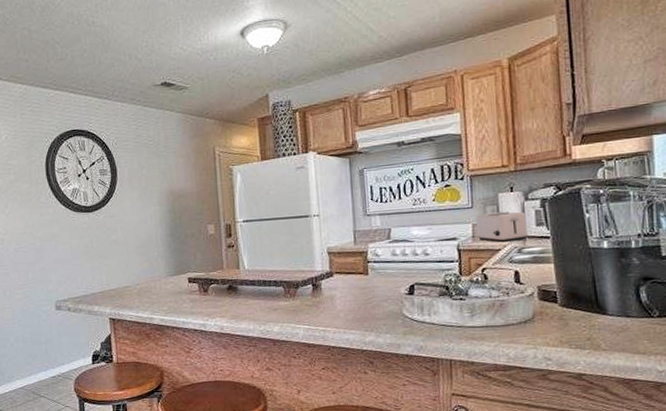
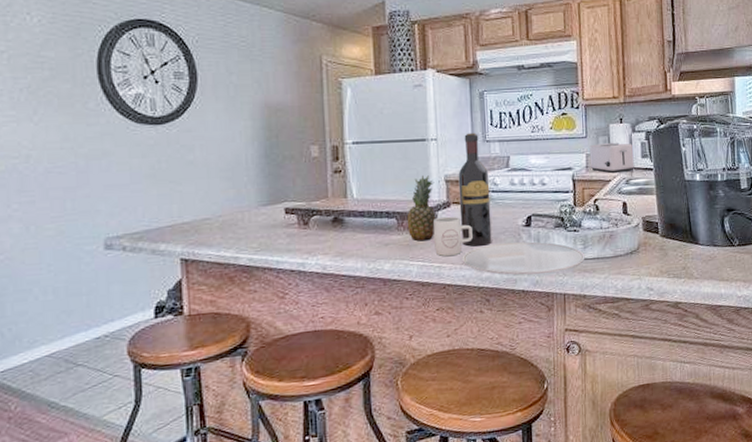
fruit: none [293,248,320,307] -> present [406,175,436,242]
mug: none [317,284,355,322] -> present [432,216,473,257]
wine bottle: none [340,207,375,313] -> present [458,132,492,247]
plate: none [345,308,473,341] -> present [462,241,585,275]

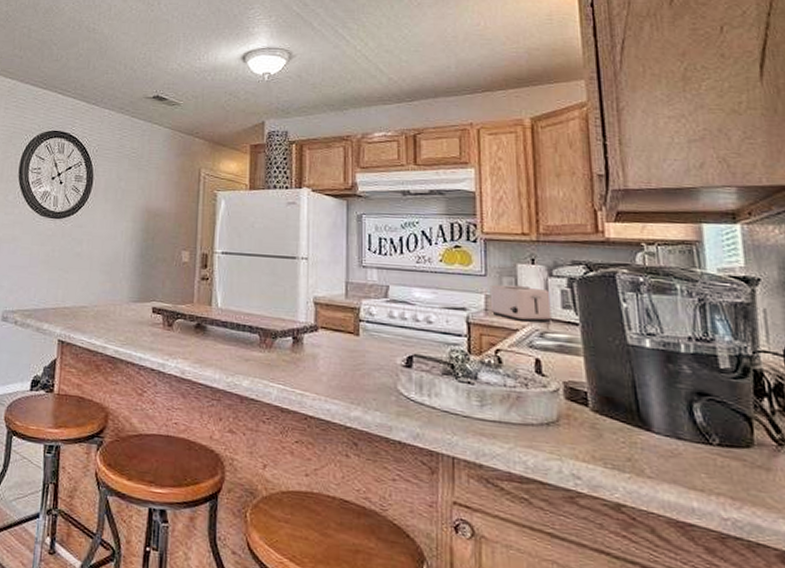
fruit: present [406,175,436,242] -> none [269,294,302,364]
mug: present [432,216,473,257] -> none [297,340,341,386]
wine bottle: present [458,132,492,247] -> none [328,255,364,381]
plate: present [462,241,585,275] -> none [327,380,482,429]

